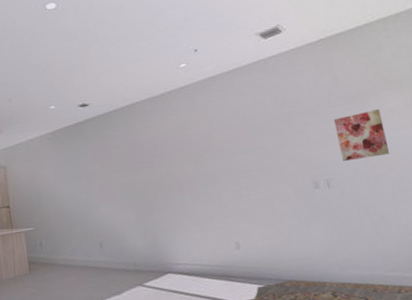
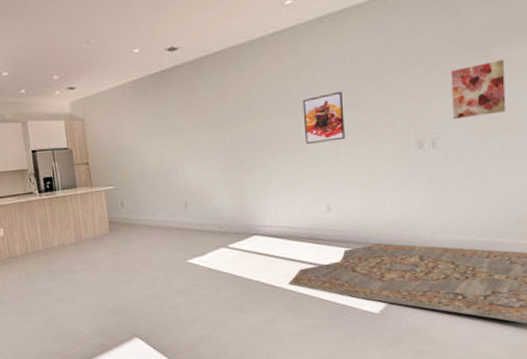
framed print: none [203,138,245,186] -> present [302,91,345,144]

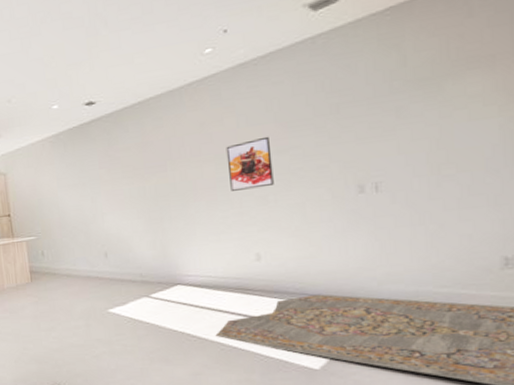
wall art: present [450,60,506,120] -> none [393,95,464,161]

